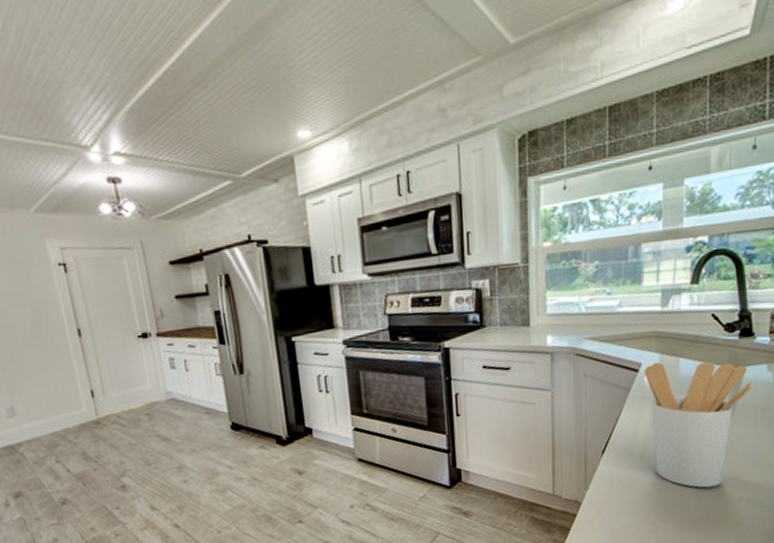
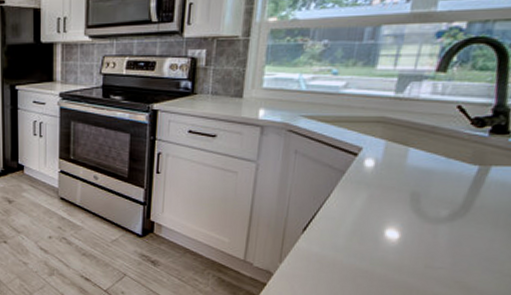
utensil holder: present [645,361,753,488] -> none [361,149,500,285]

